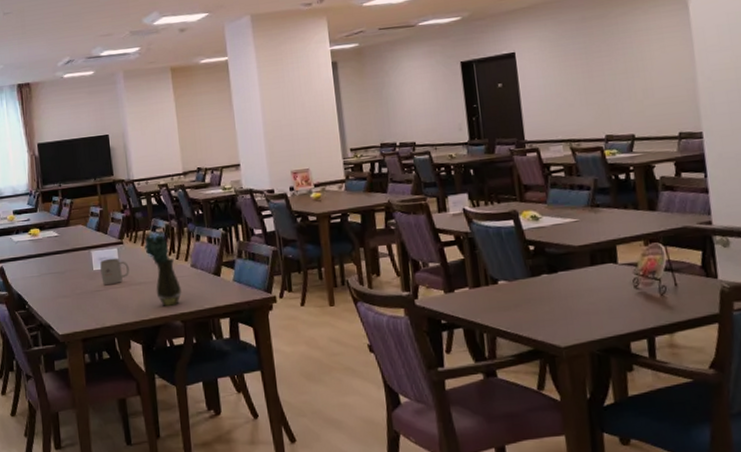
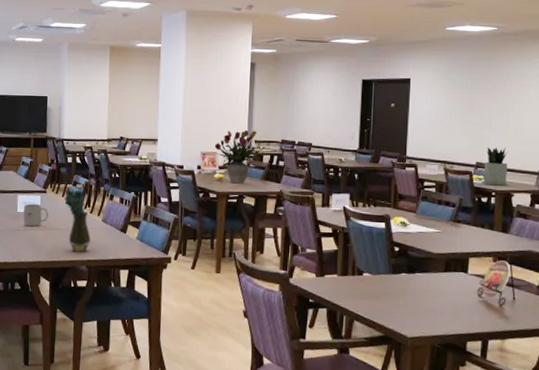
flower arrangement: none [305,138,358,202] -> present [214,130,260,184]
planter: none [614,114,647,160] -> present [481,147,508,186]

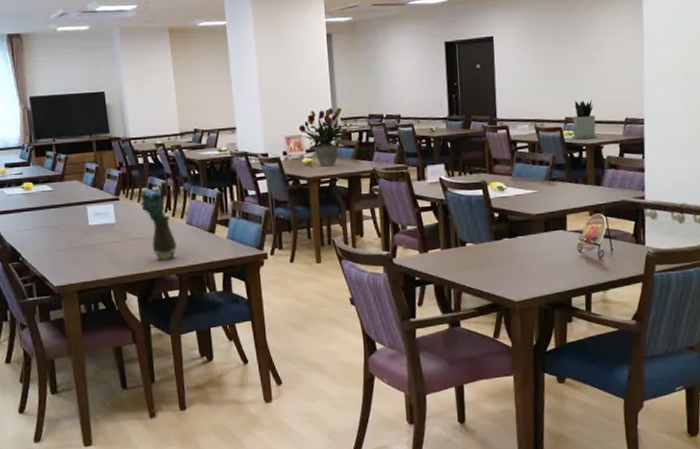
mug: present [23,203,48,227] -> none [96,213,126,240]

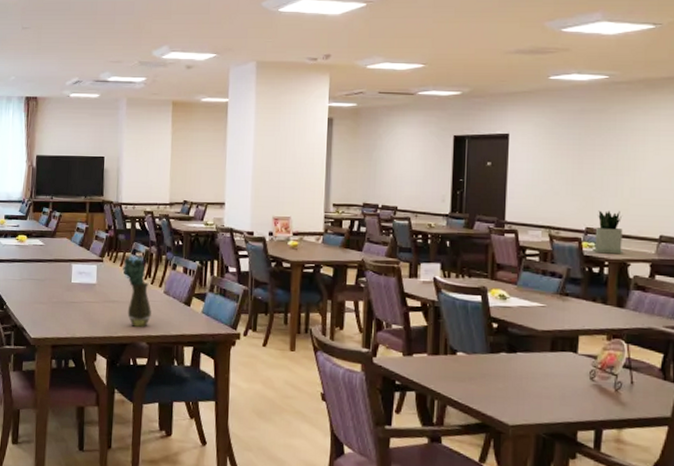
flower arrangement: present [298,108,348,167] -> none [288,193,339,252]

